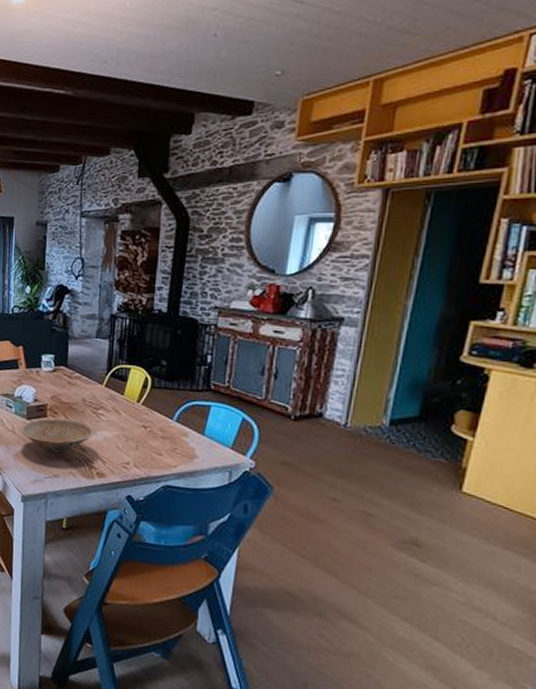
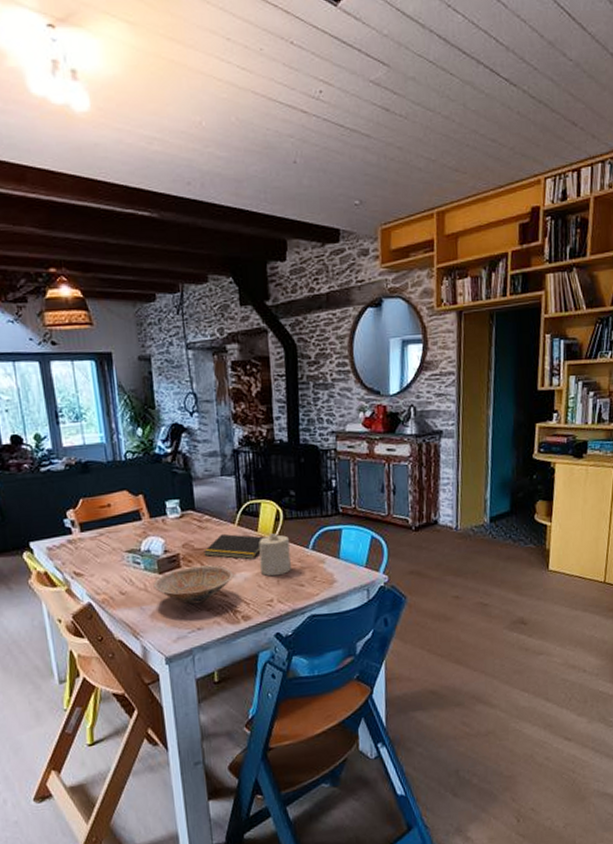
notepad: none [69,392,131,421] -> present [204,533,265,560]
candle: none [121,399,154,441] -> present [259,533,291,577]

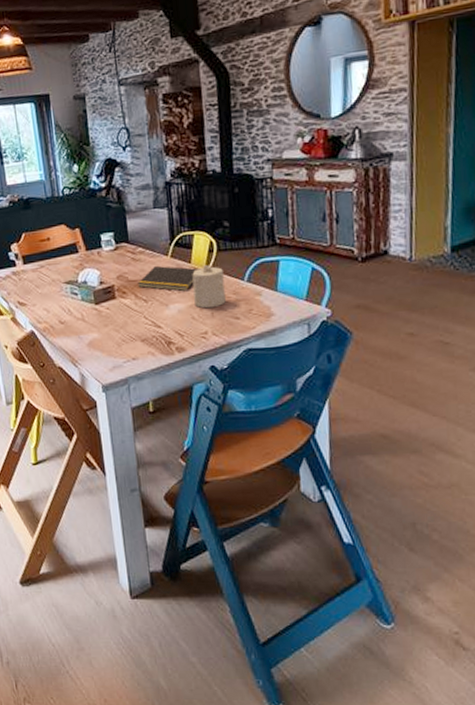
bowl: present [153,565,234,605] -> none [90,296,168,335]

